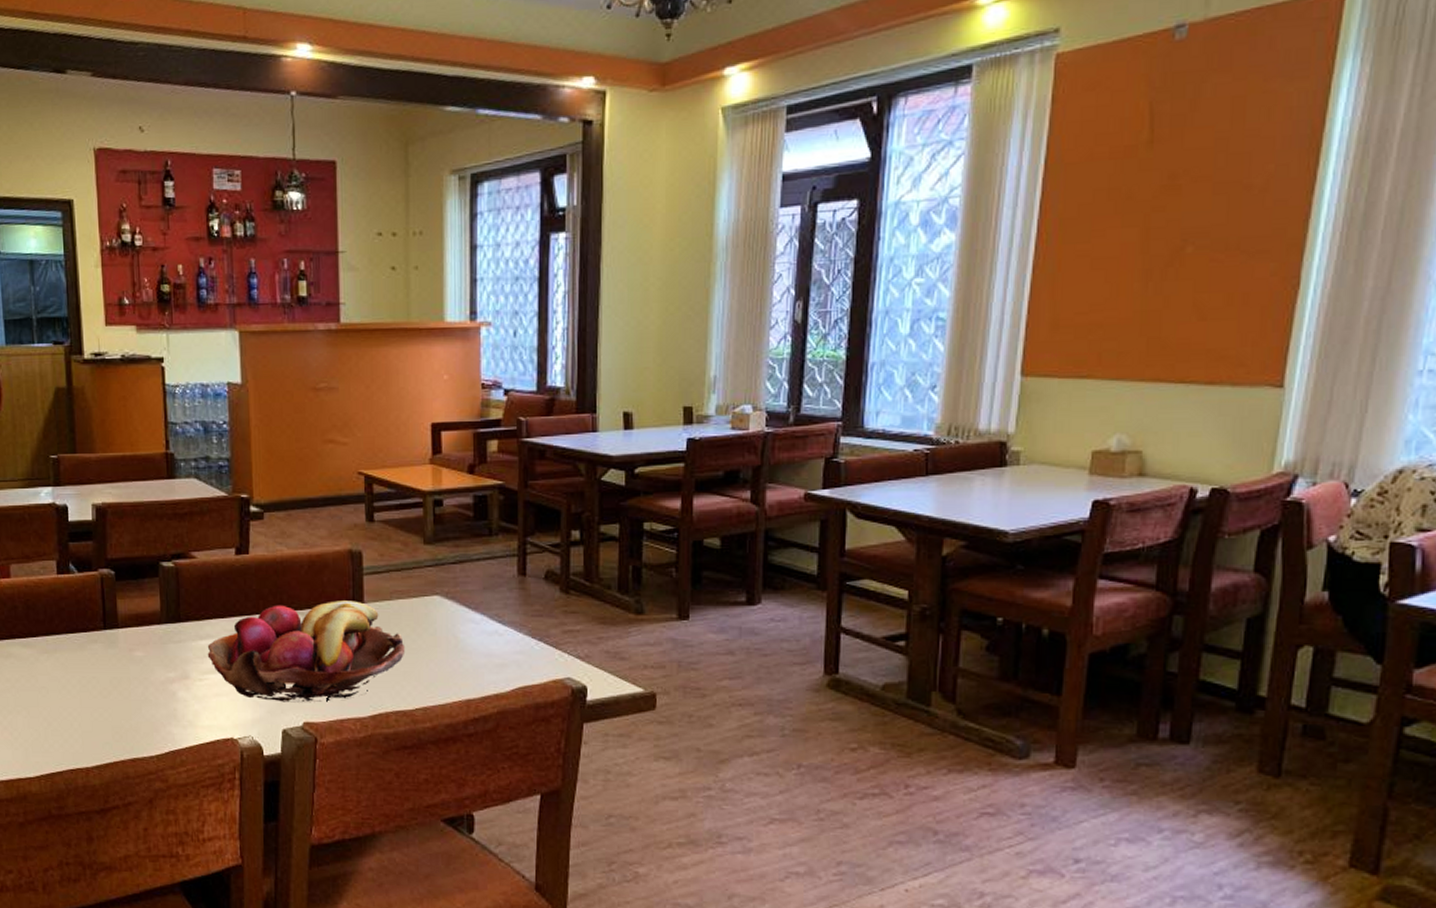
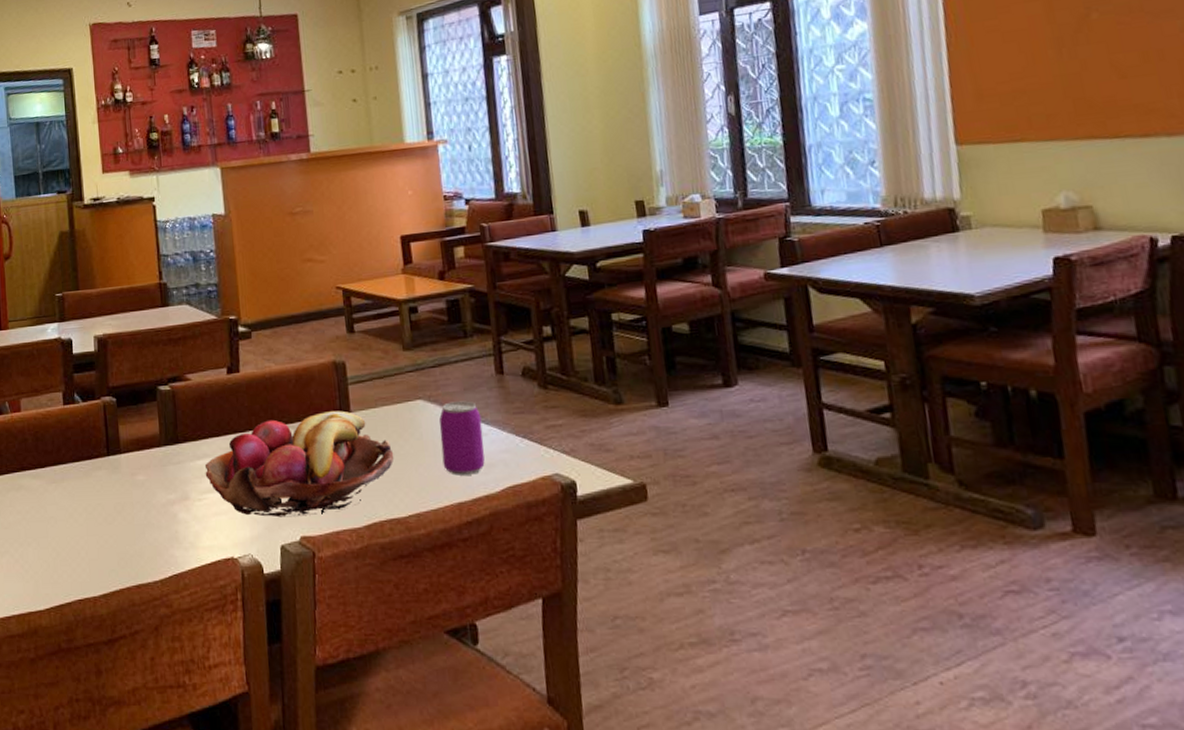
beverage can: none [454,600,499,673] -> present [439,401,485,476]

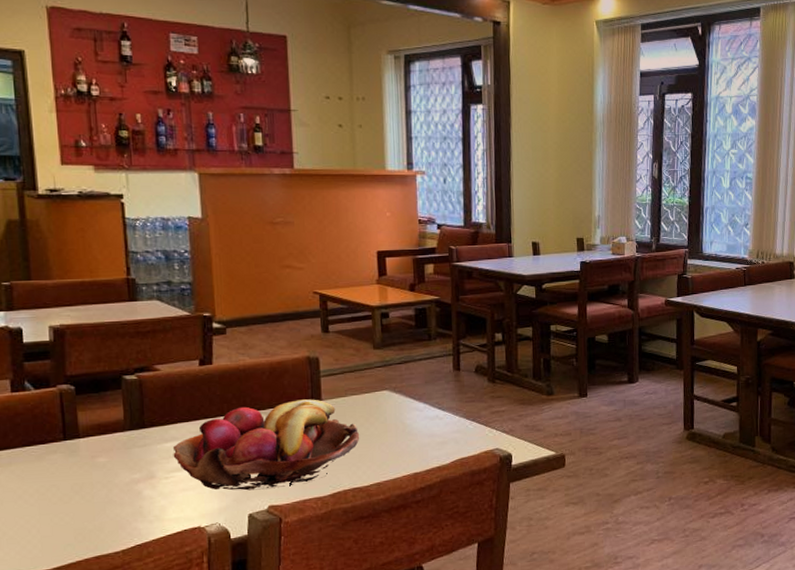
beverage can: present [439,401,485,476] -> none [401,391,440,451]

